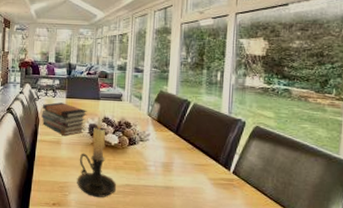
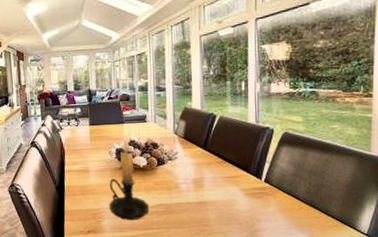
book stack: present [41,102,87,136] -> none [66,130,112,164]

